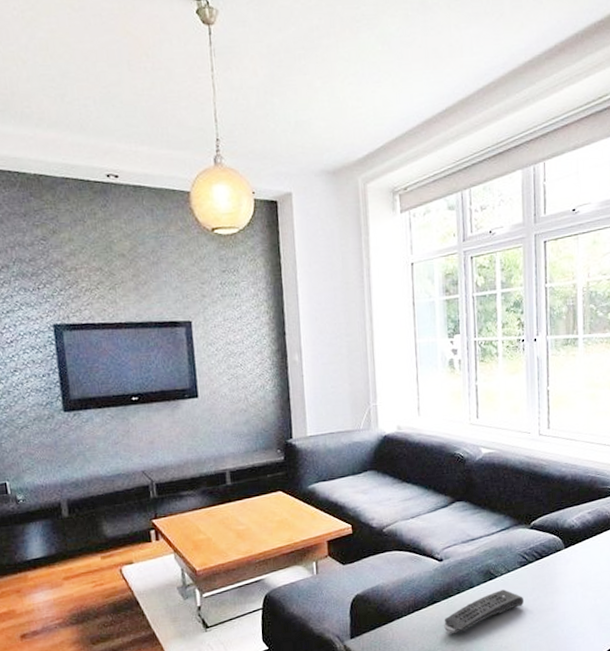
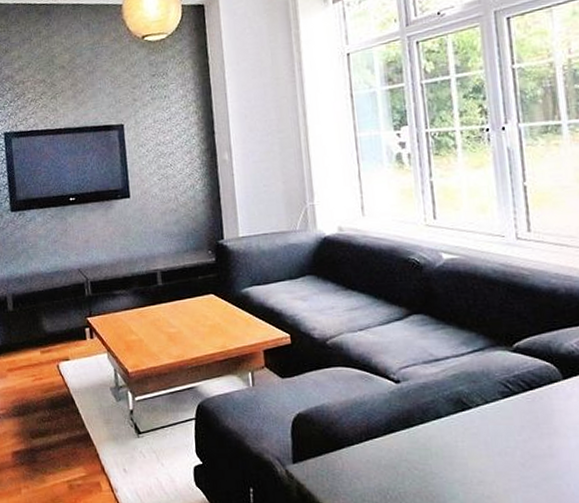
remote control: present [444,589,525,634] -> none [405,424,511,472]

